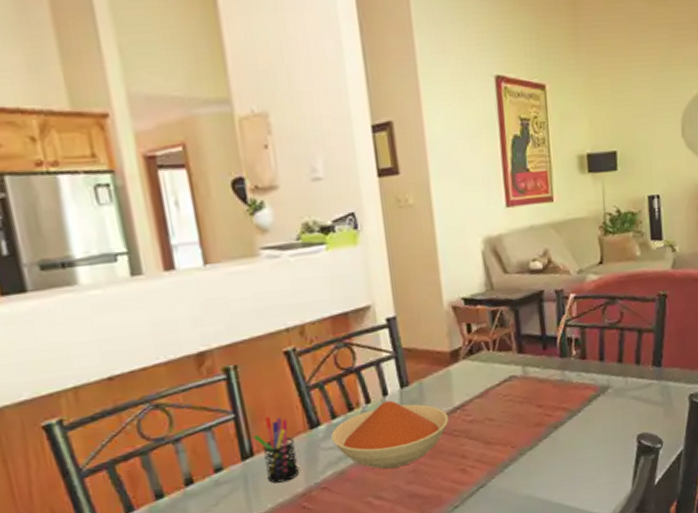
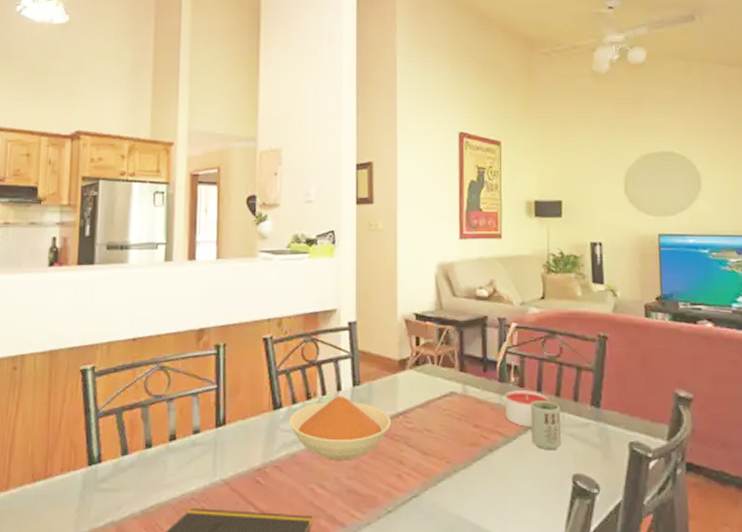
pen holder: present [253,416,299,483] -> none [228,392,259,454]
candle: none [567,361,612,398] -> present [505,390,549,427]
cup: none [593,368,626,417] -> present [530,401,562,451]

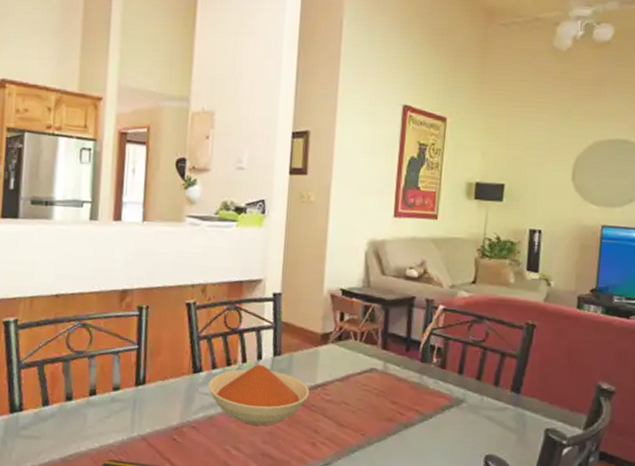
candle: present [505,390,549,427] -> none [424,371,470,407]
cup: present [530,401,562,451] -> none [448,382,480,431]

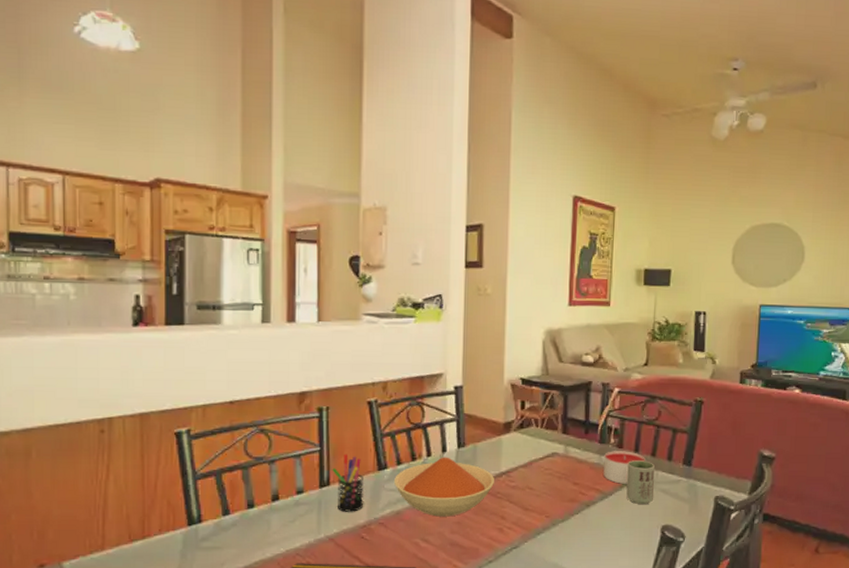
pen holder: none [148,354,178,413] -> present [332,453,363,512]
candle: none [424,371,470,407] -> present [603,451,645,484]
cup: none [448,382,480,431] -> present [626,460,655,505]

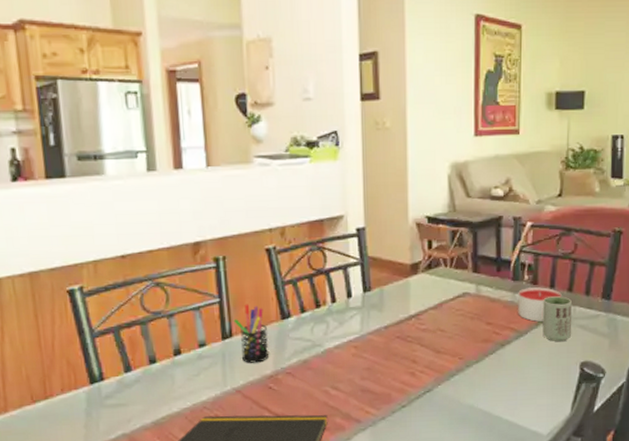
bowl: present [394,457,494,517] -> none [299,302,404,364]

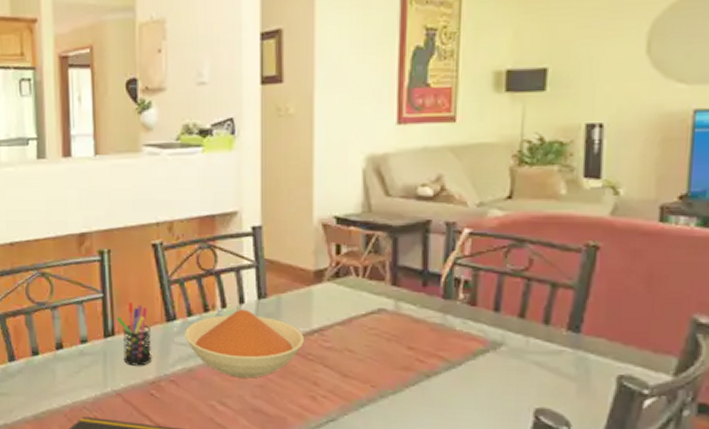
bowl: none [299,302,404,364] -> present [185,309,304,379]
candle: present [518,287,562,322] -> none [449,309,510,352]
cup: present [543,296,572,342] -> none [482,322,524,380]

